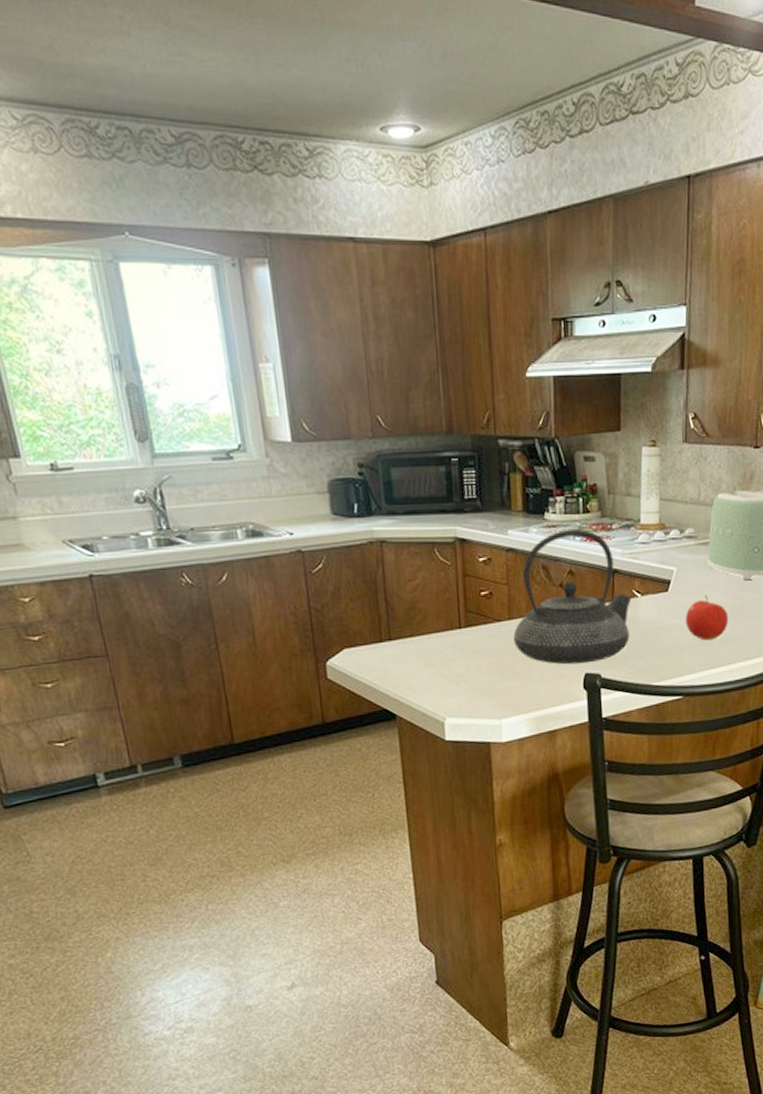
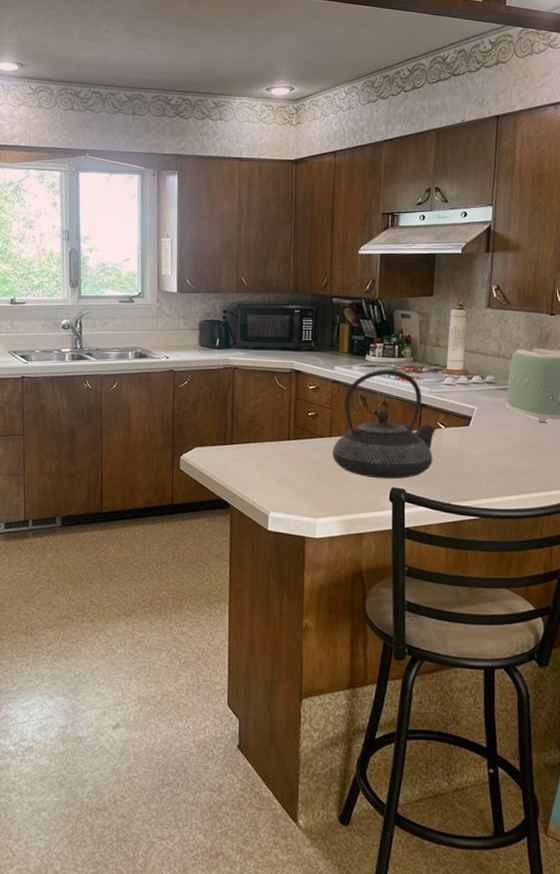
fruit: present [685,595,729,641] -> none [483,431,524,471]

